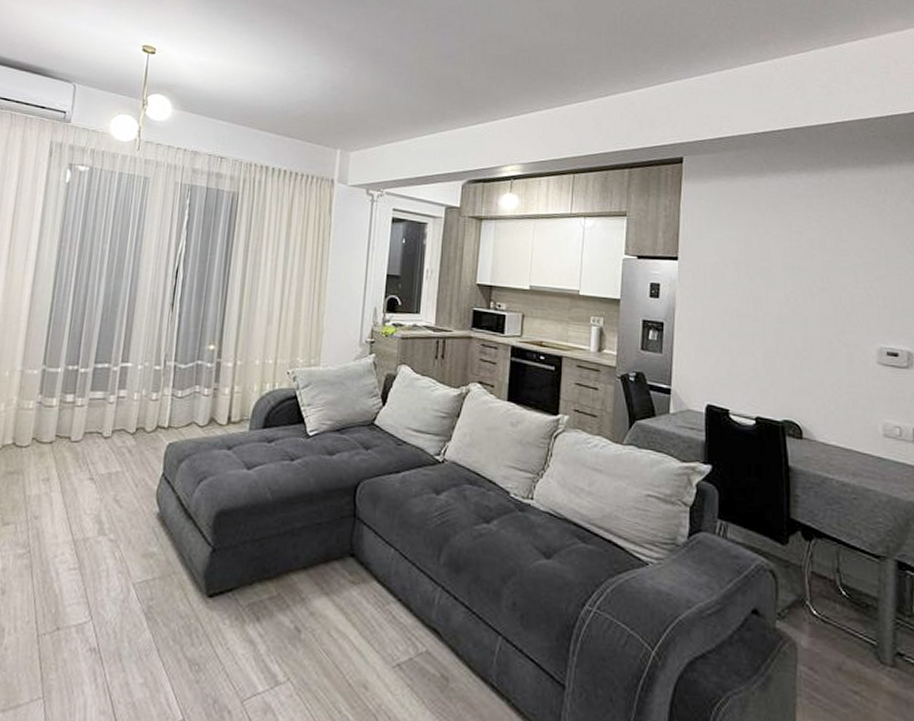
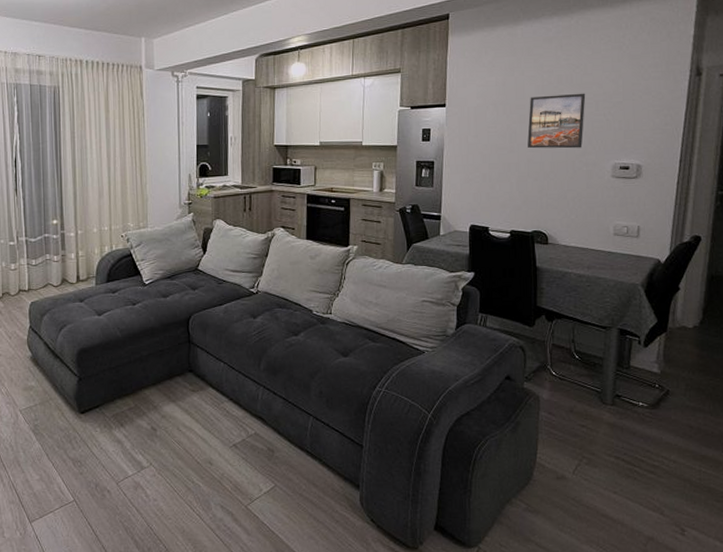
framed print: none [774,259,843,325] -> present [527,93,586,149]

